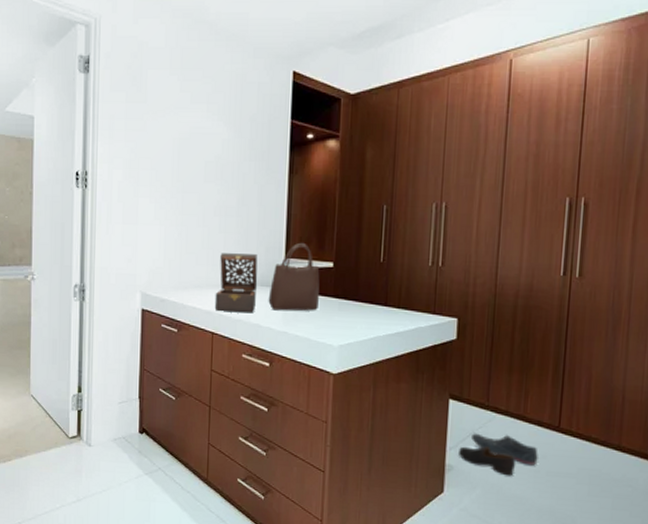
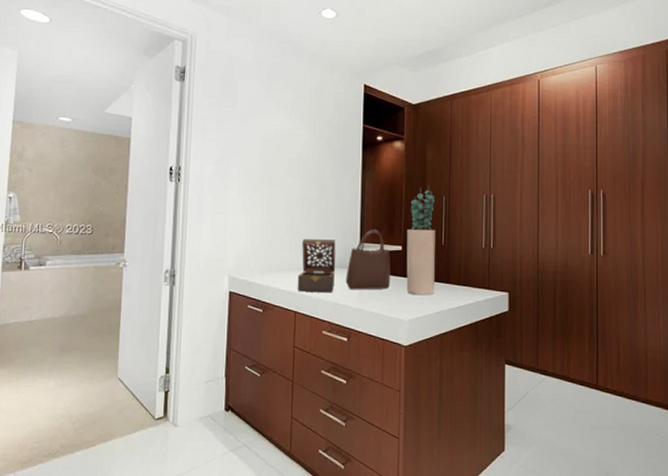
vase: none [337,192,374,319] -> present [406,185,436,296]
shoe: present [459,446,516,476] -> none [516,406,564,432]
shoe: present [470,433,538,466] -> none [525,394,582,421]

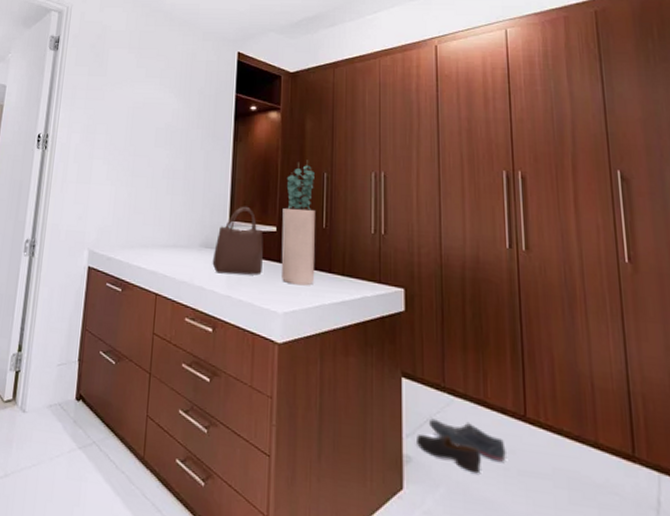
jewelry box: present [297,239,336,293] -> none [159,214,203,276]
shoe: none [516,406,564,432] -> present [417,433,482,474]
shoe: none [525,394,582,421] -> present [428,418,506,462]

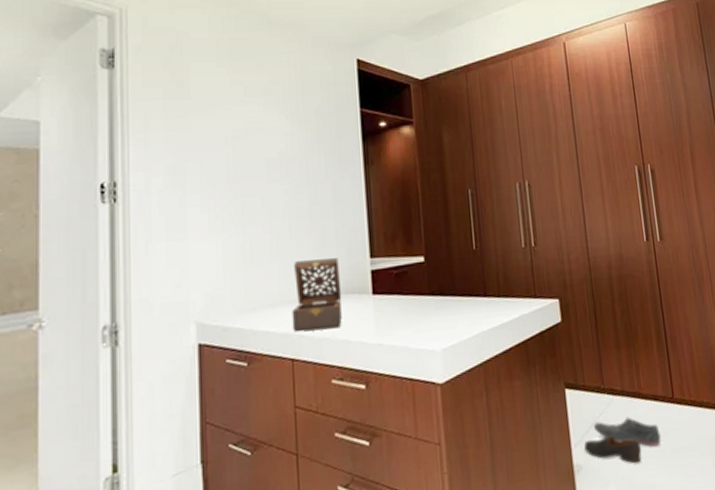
jewelry box: none [159,214,203,276] -> present [291,258,342,333]
handbag: present [212,206,263,276] -> none [356,238,414,321]
vase: present [281,160,315,286] -> none [428,177,470,317]

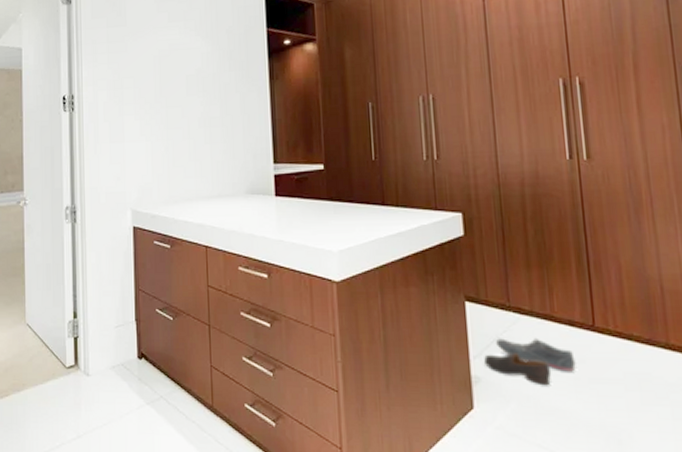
jewelry box: present [291,258,342,333] -> none [205,162,248,224]

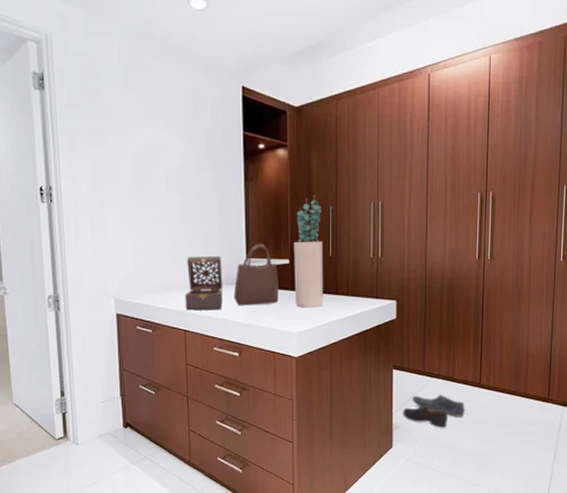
jewelry box: none [205,162,248,224] -> present [184,256,223,311]
handbag: none [260,146,313,219] -> present [233,243,278,306]
vase: none [328,91,368,222] -> present [294,195,324,308]

